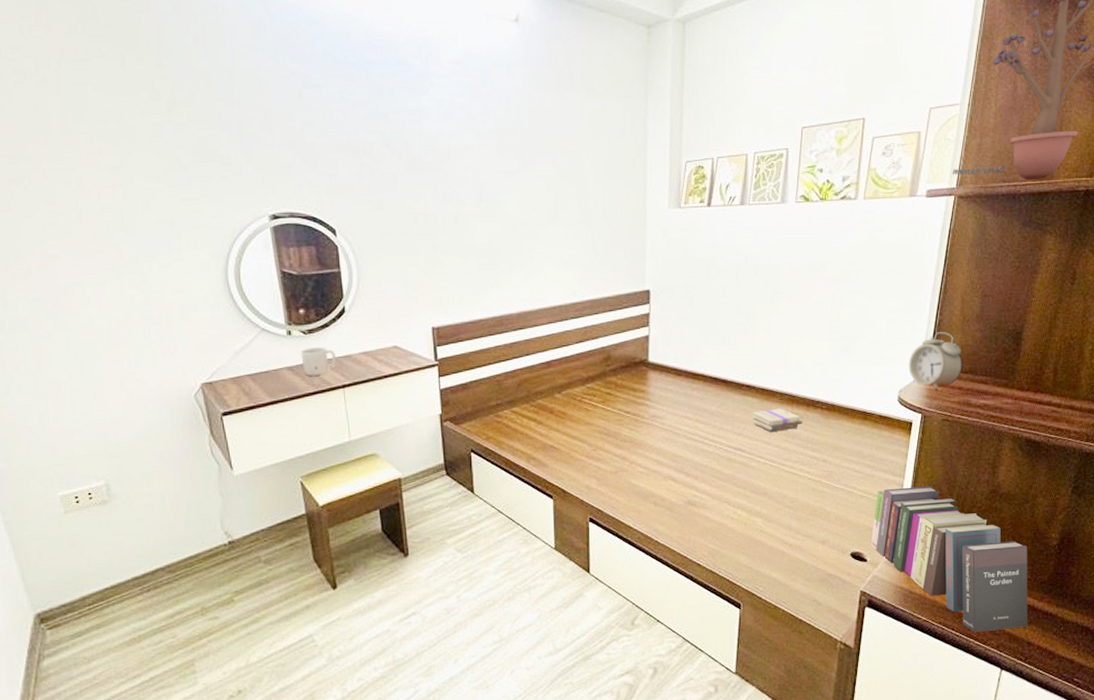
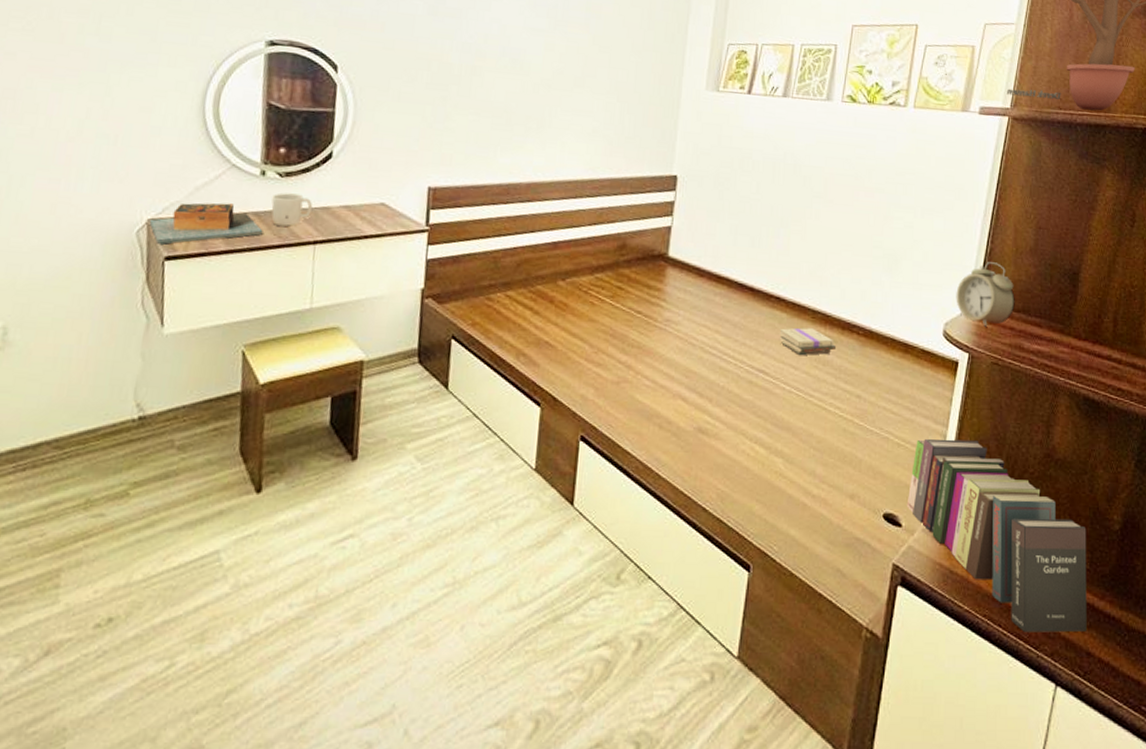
wooden box: none [202,362,299,403] -> present [149,202,263,245]

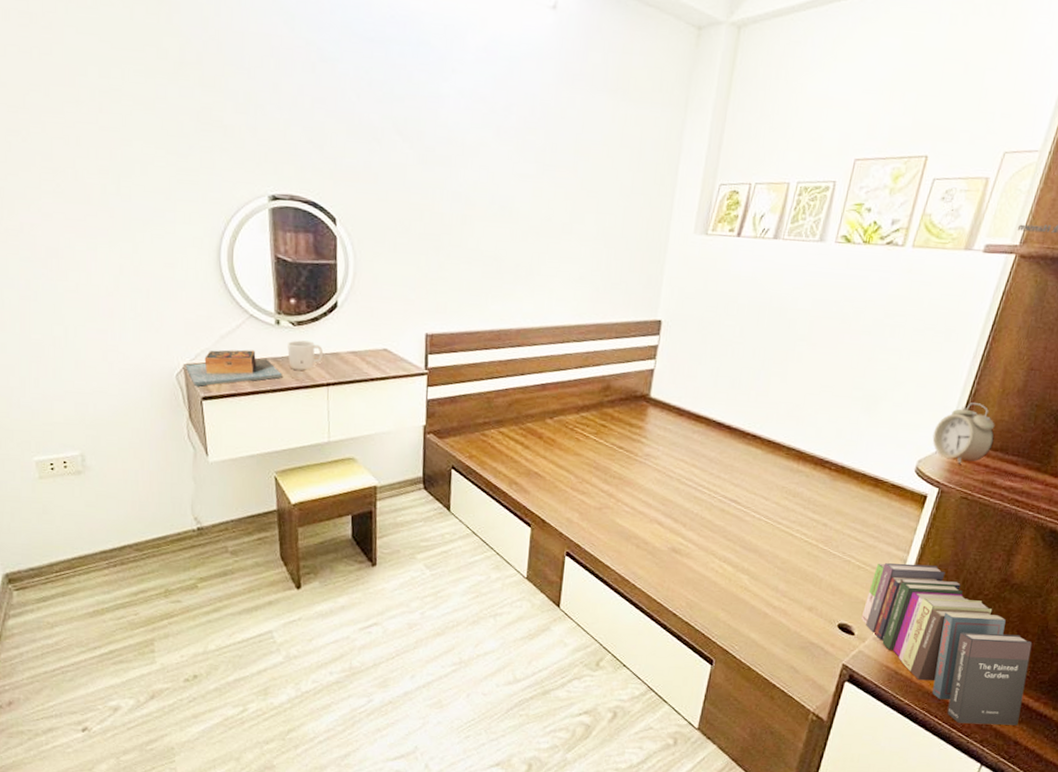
books: present [779,327,836,356] -> none [752,463,807,488]

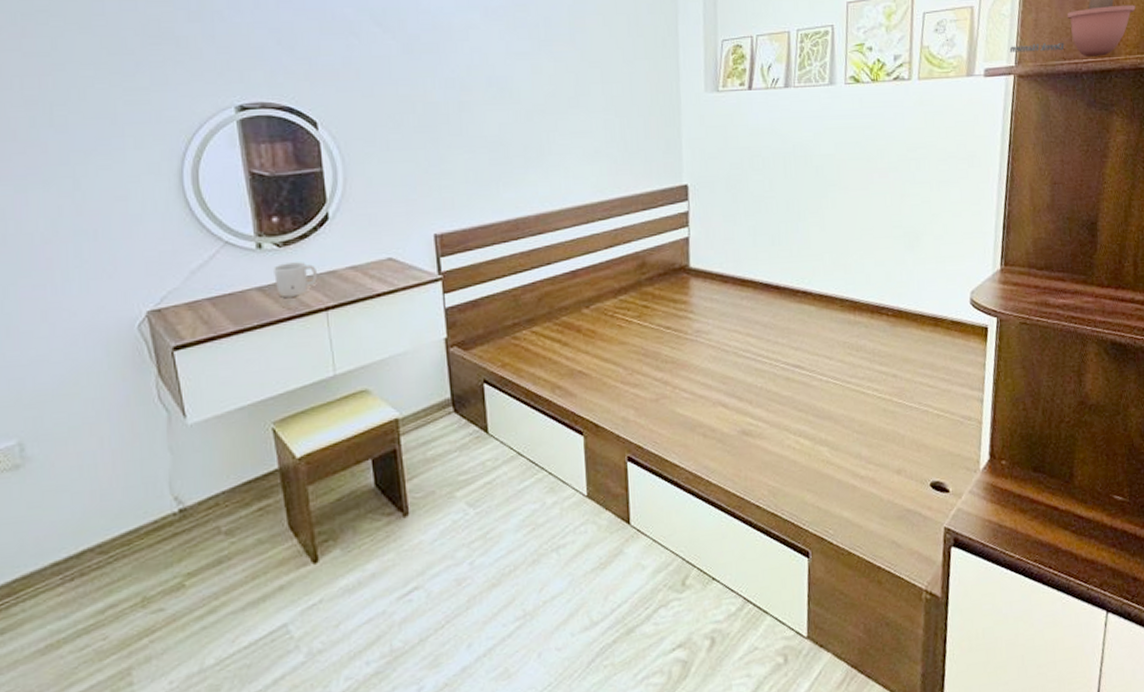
wooden box: present [185,349,282,387] -> none [149,282,271,335]
books: present [861,563,1033,726] -> none [951,399,1132,569]
alarm clock: present [932,403,995,465] -> none [979,224,1037,290]

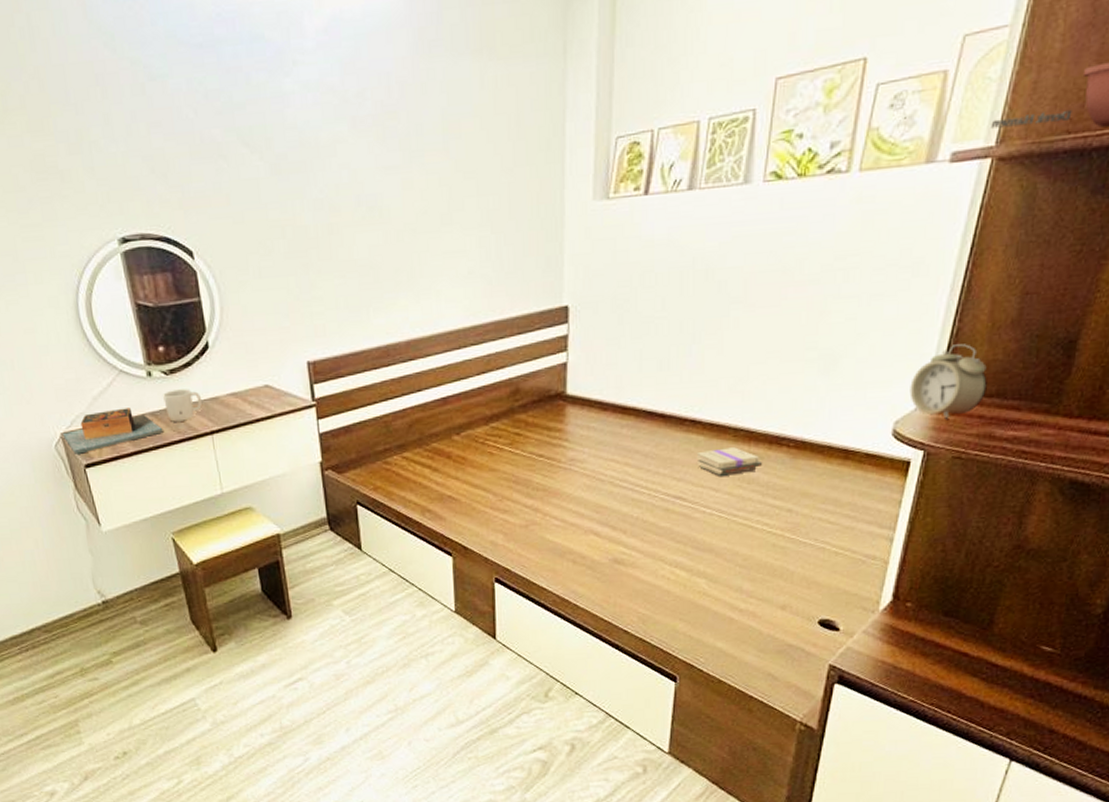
wooden box: none [149,282,271,335] -> present [62,407,163,454]
books: none [809,317,867,346] -> present [696,447,762,477]
alarm clock: none [979,224,1037,290] -> present [909,344,987,420]

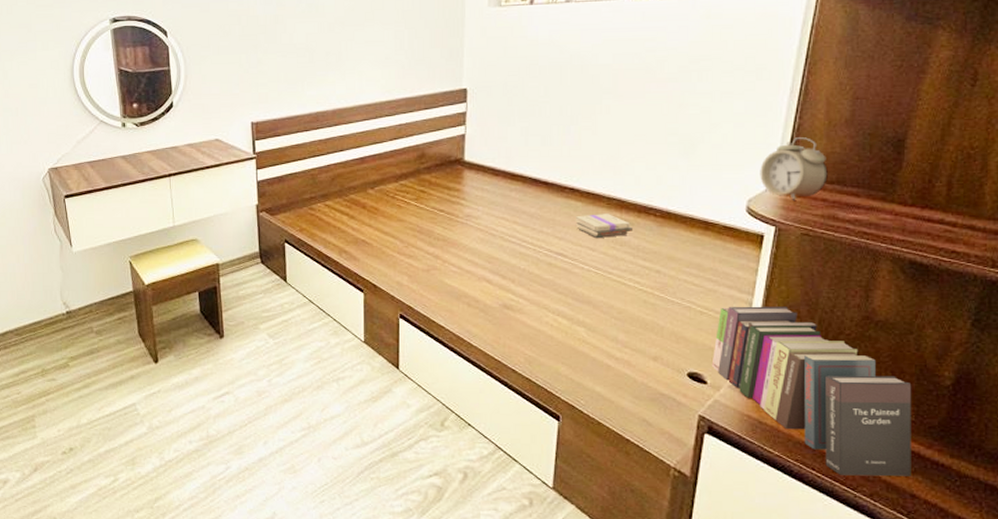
wooden box: present [62,407,163,454] -> none [50,151,131,186]
mug: present [163,389,203,422] -> none [133,139,164,165]
books: none [845,540,1061,716] -> present [711,306,912,477]

